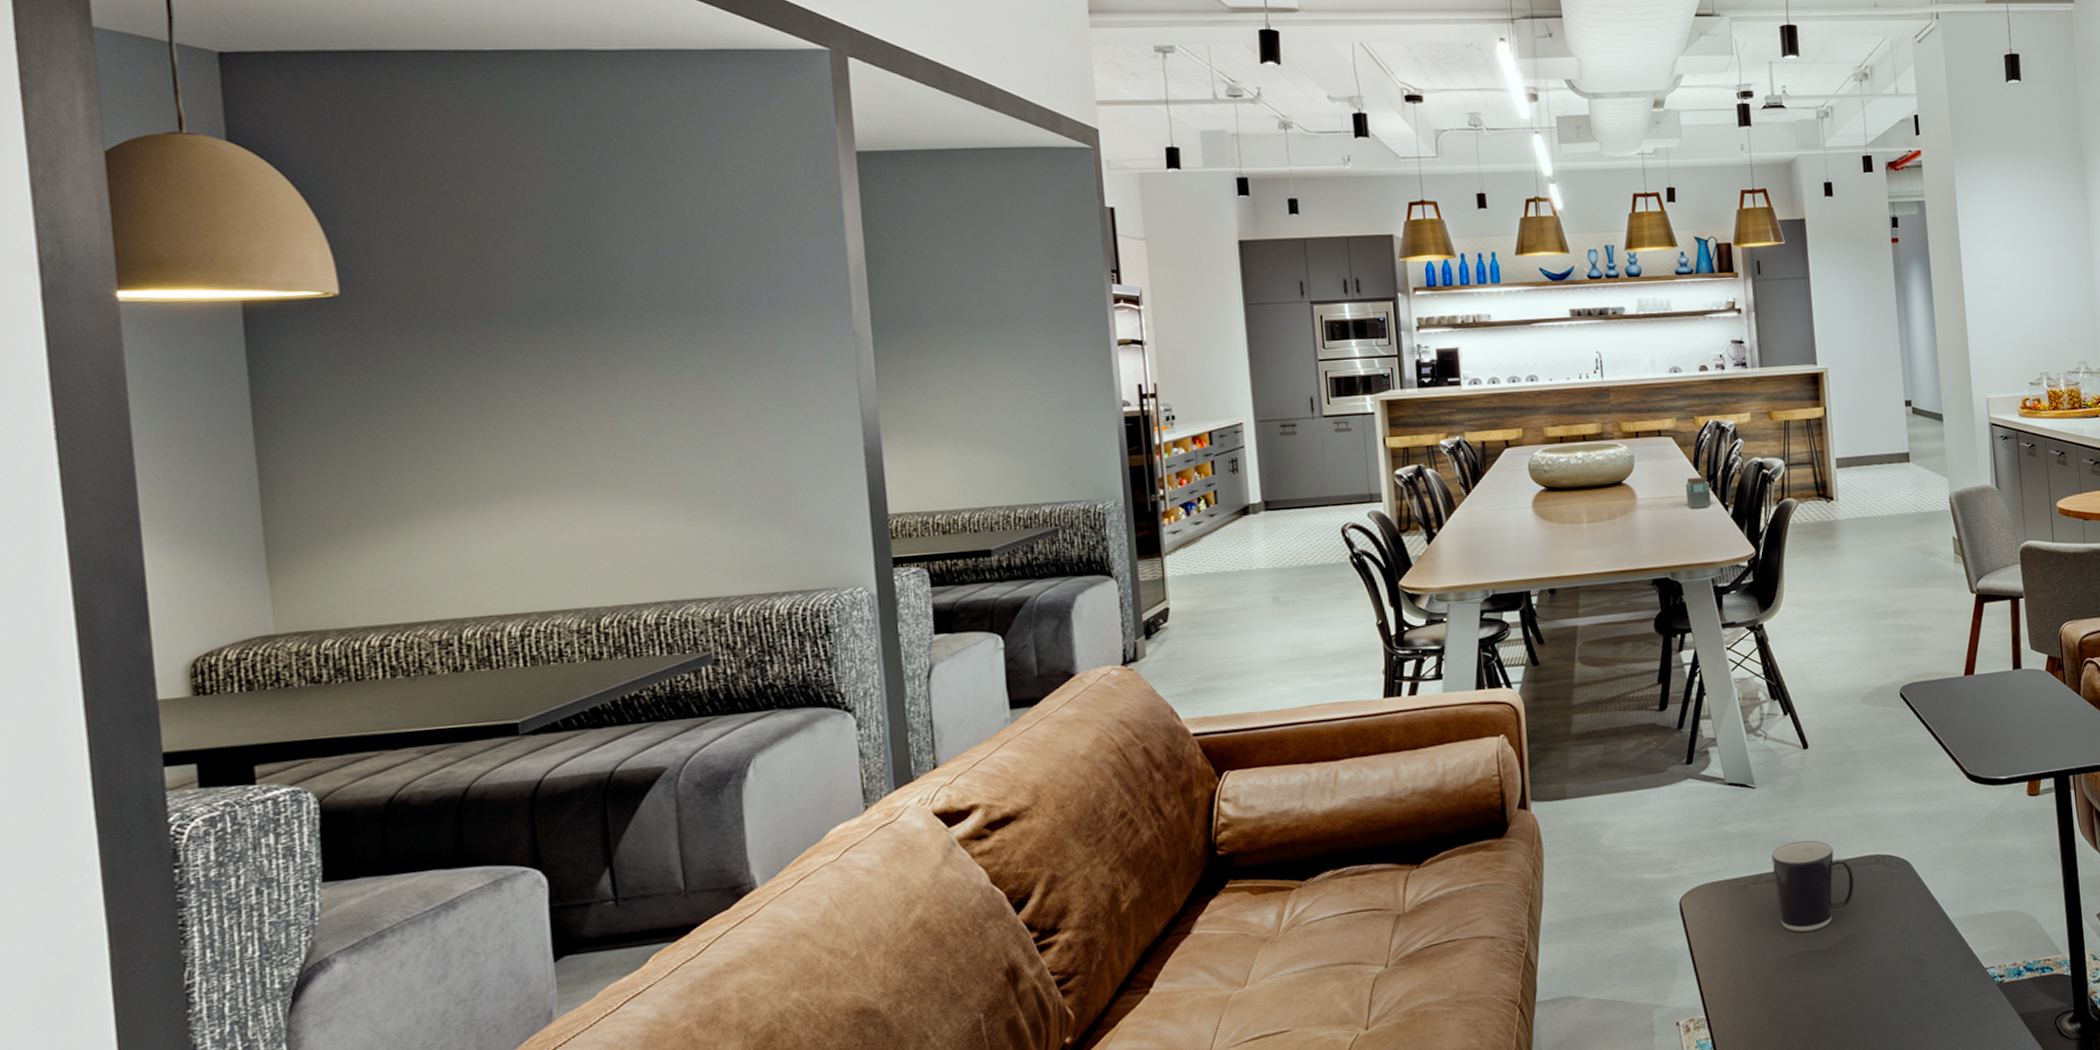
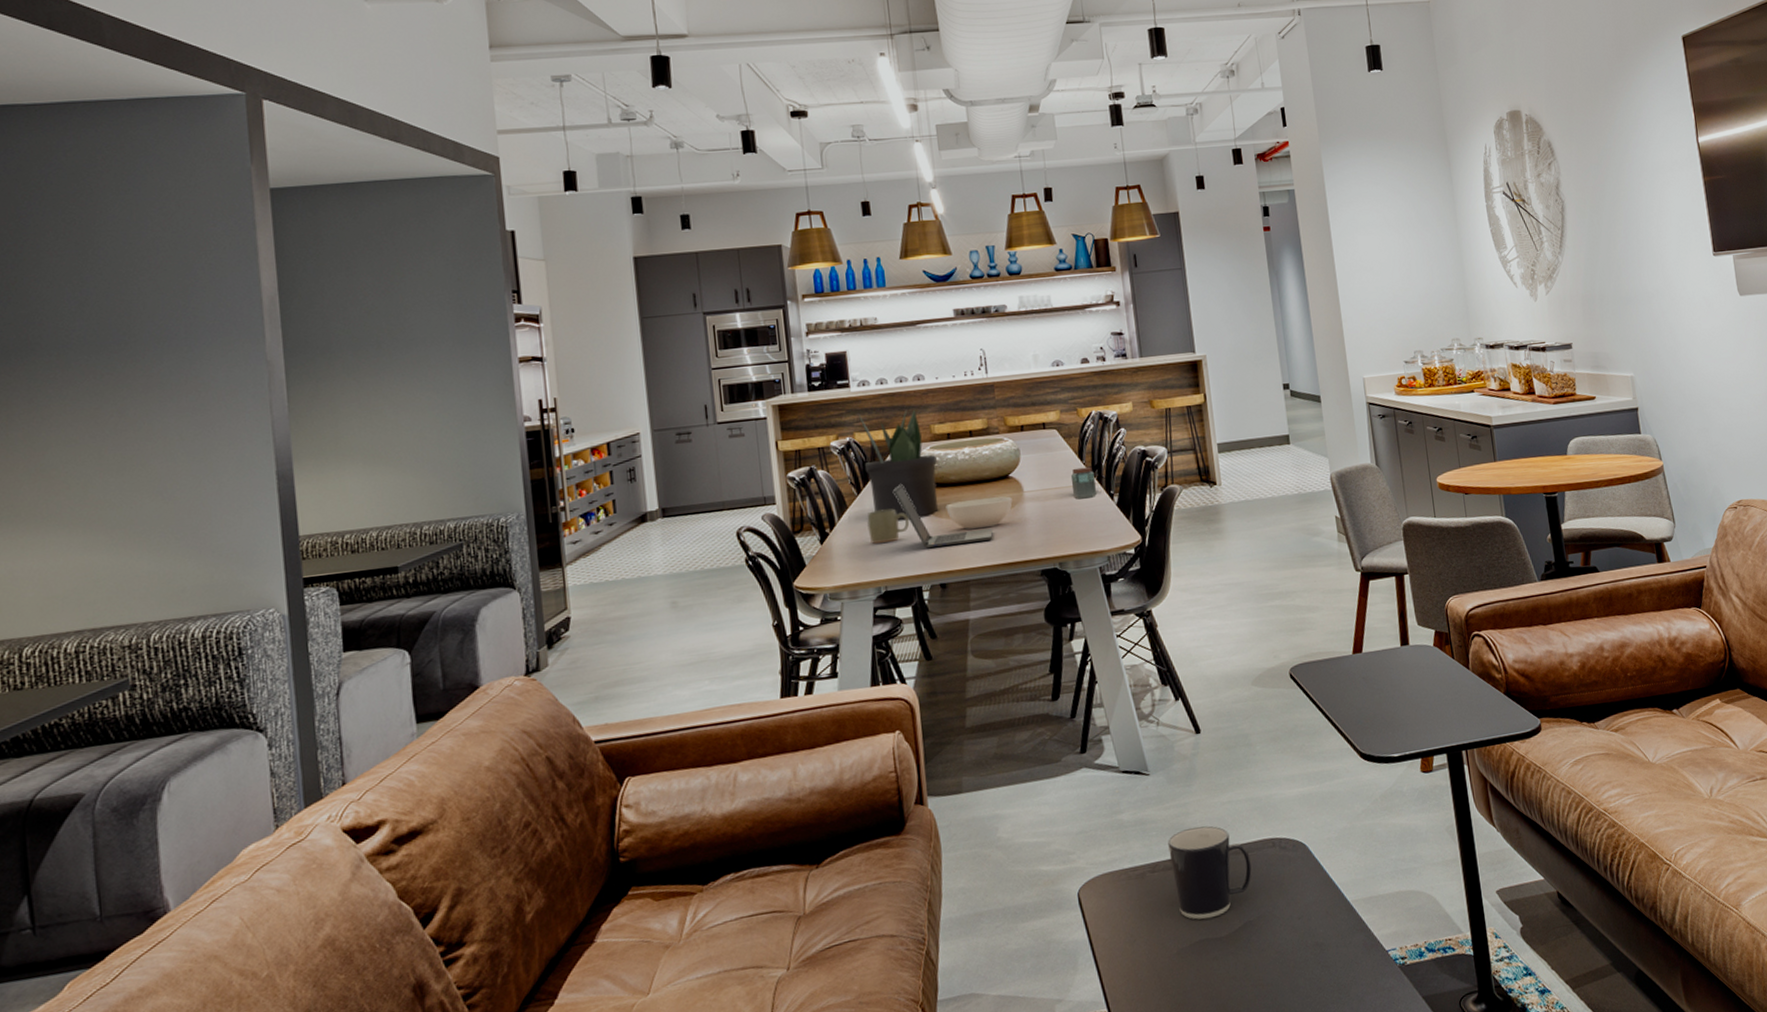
planter: none [1468,411,1550,524] -> present [857,410,939,522]
mug: none [1476,511,1519,546] -> present [867,508,910,544]
laptop: none [1503,487,1604,553] -> present [893,484,993,549]
bowl: none [1556,503,1625,535] -> present [945,496,1013,529]

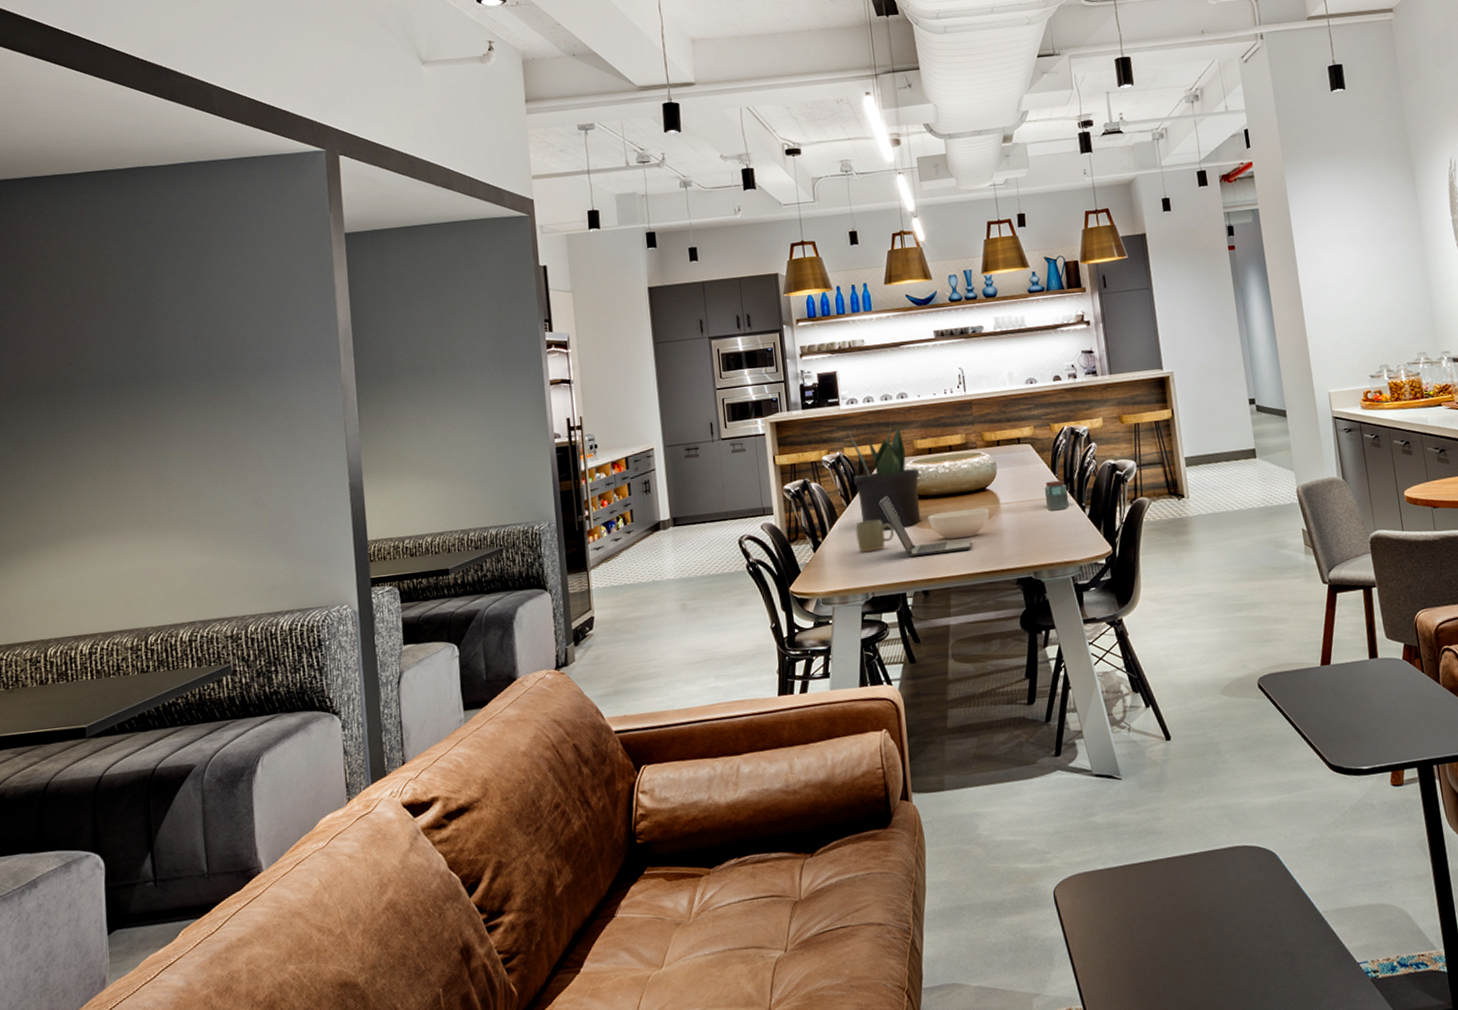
mug: present [1168,825,1252,920] -> none [1139,831,1222,923]

